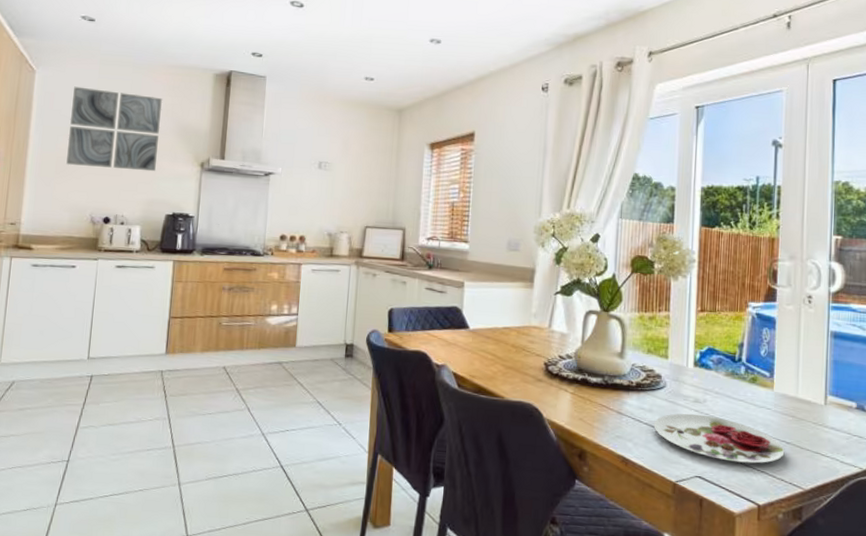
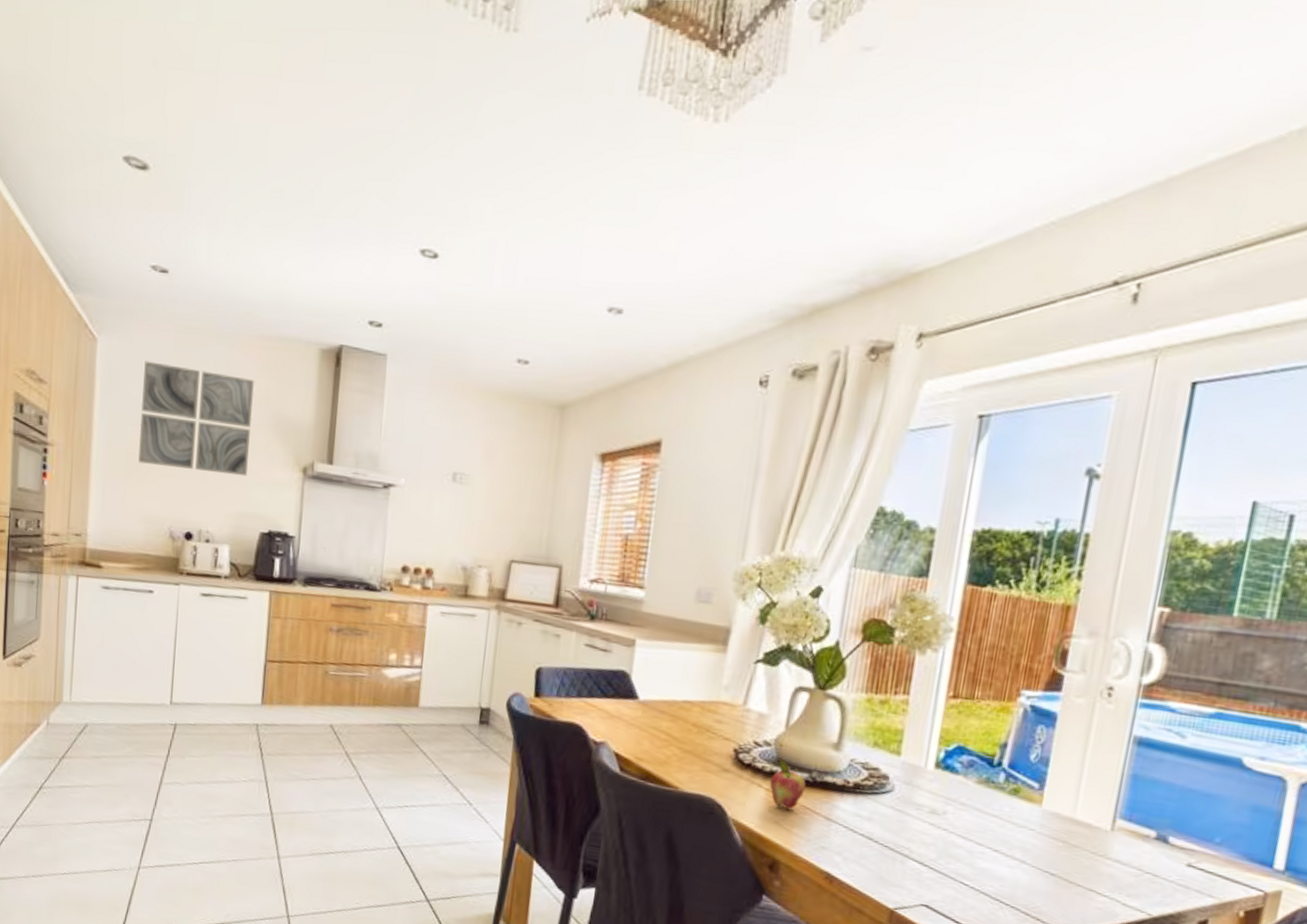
fruit: none [573,367,601,409] -> present [770,758,806,810]
plate: present [653,413,785,464] -> none [871,825,1047,897]

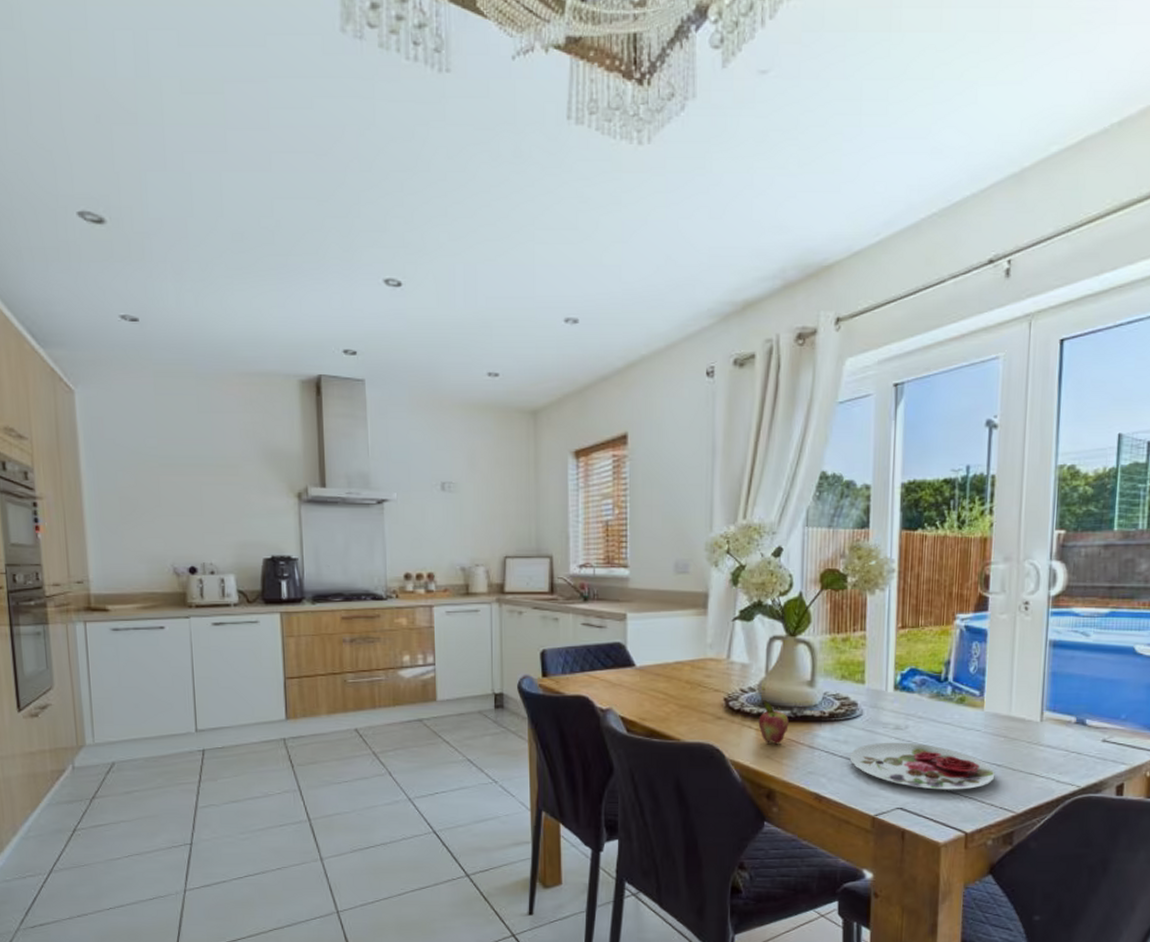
wall art: present [138,361,255,477] -> none [126,407,243,508]
plate: none [871,825,1047,897] -> present [849,742,995,790]

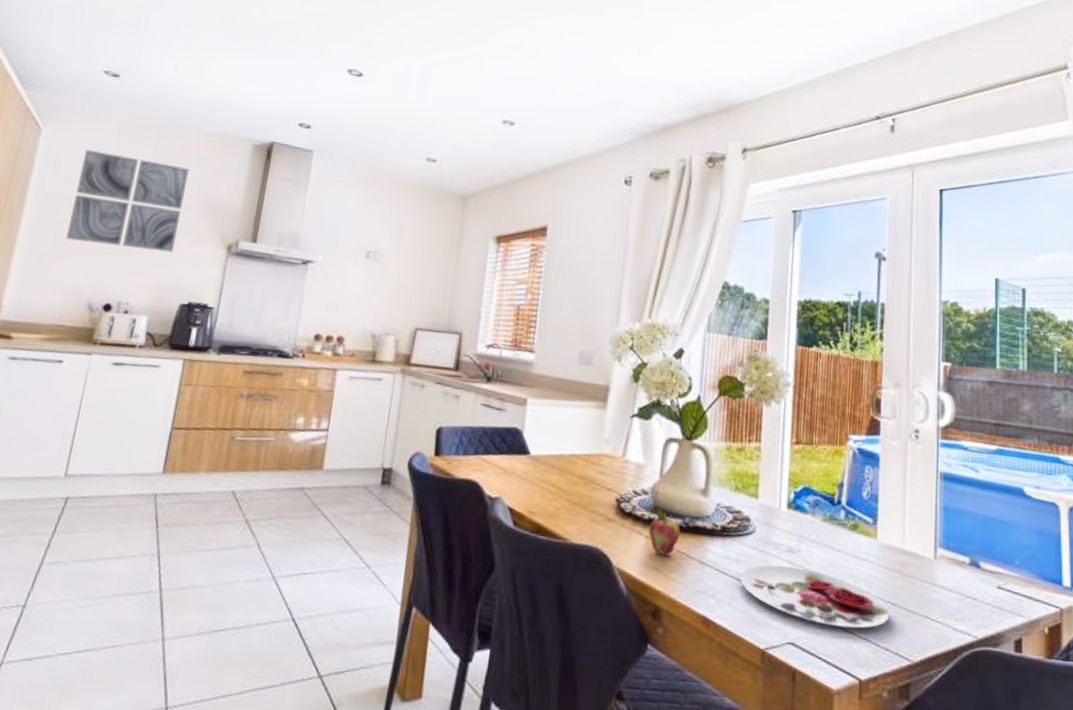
wall art: none [126,407,243,508] -> present [66,149,190,253]

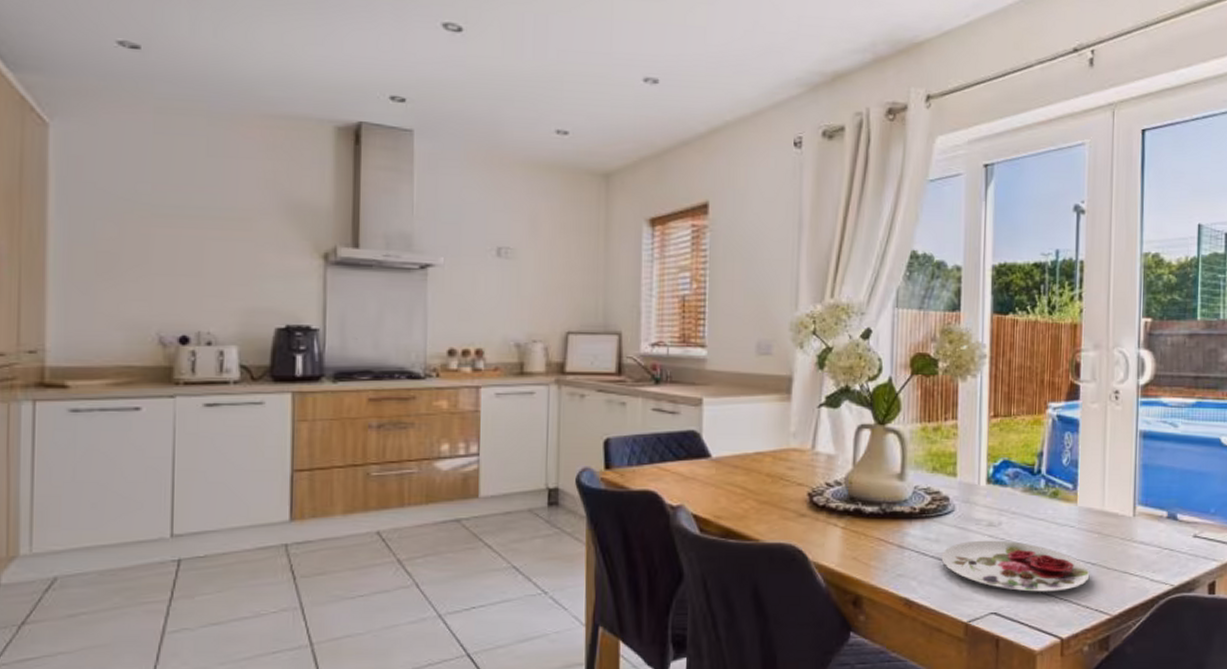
wall art: present [66,149,190,253] -> none [111,146,259,268]
fruit: present [649,505,680,556] -> none [844,495,877,545]

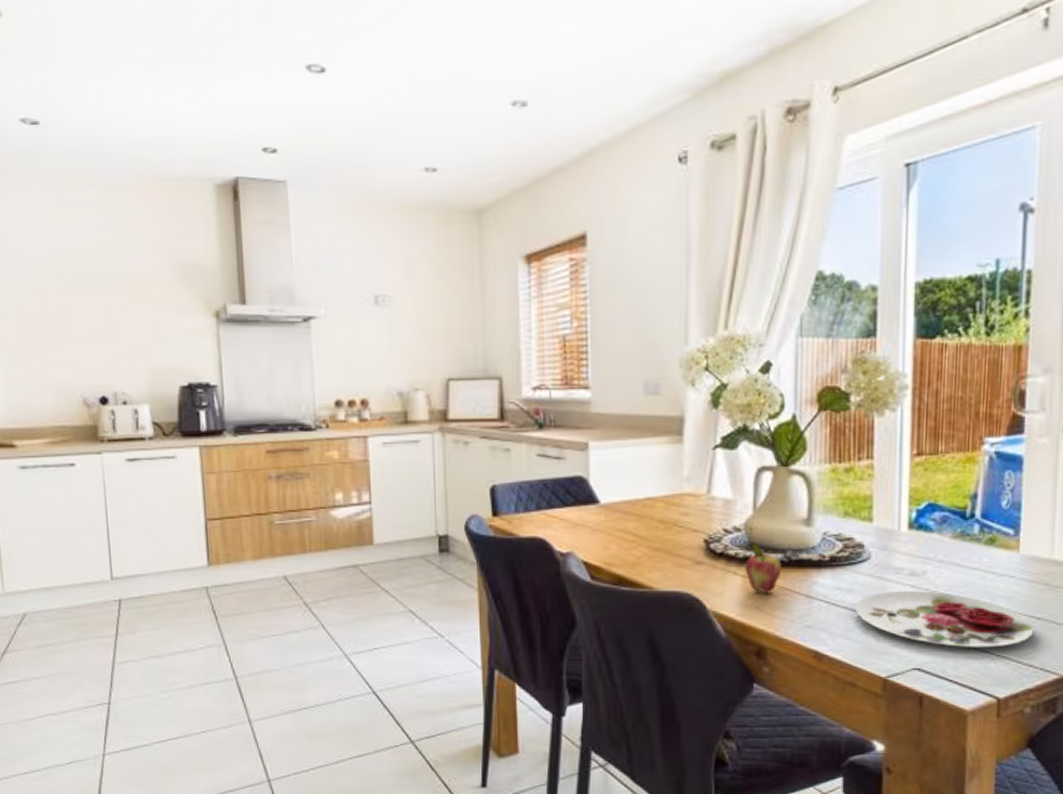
fruit: none [844,495,877,545] -> present [745,542,781,594]

